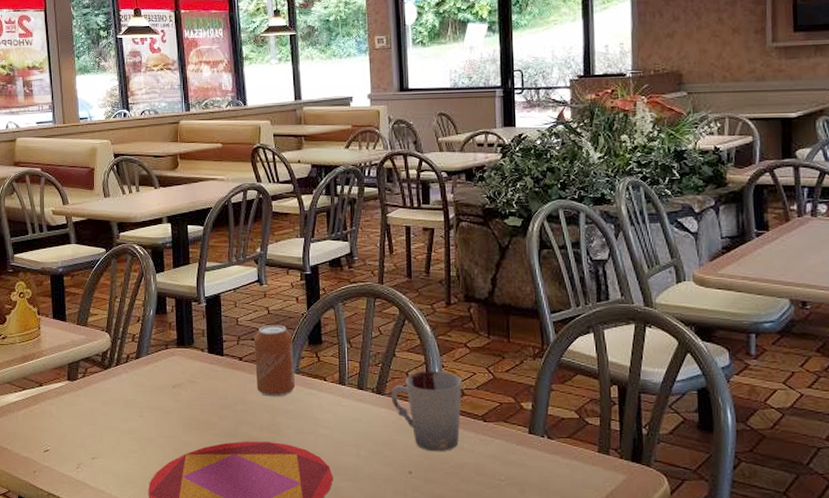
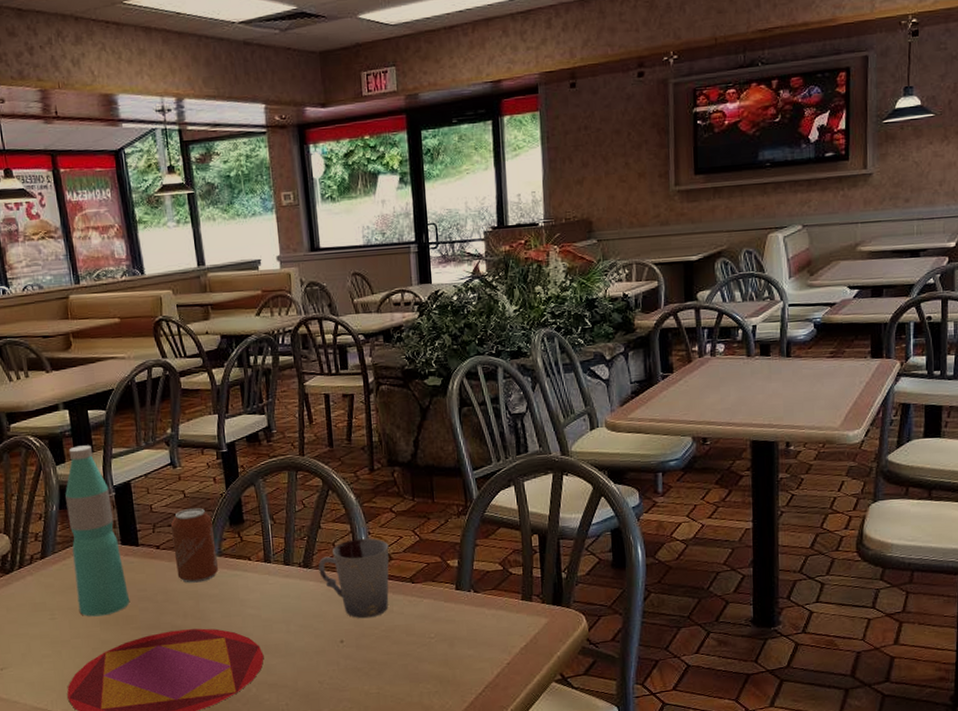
water bottle: none [162,257,212,419] -> present [65,445,130,617]

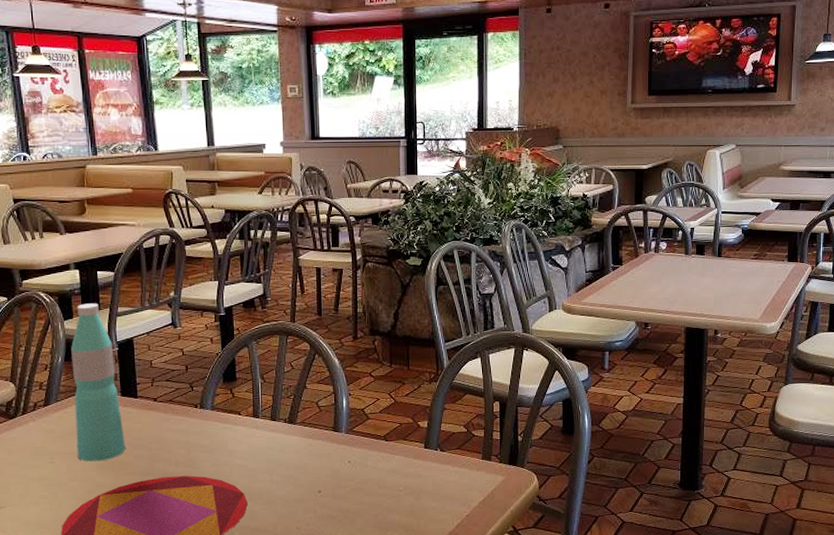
can: present [170,508,218,583] -> none [168,365,210,434]
cup: present [318,538,389,619] -> none [302,399,367,471]

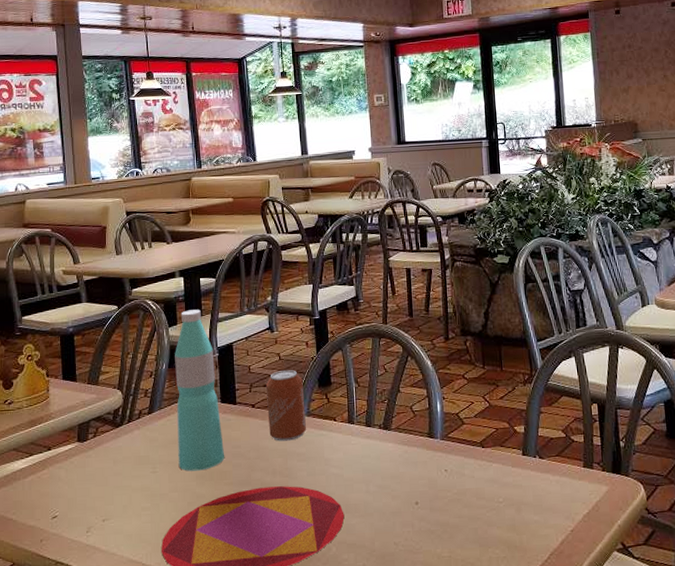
can: none [168,365,210,434] -> present [265,370,306,441]

